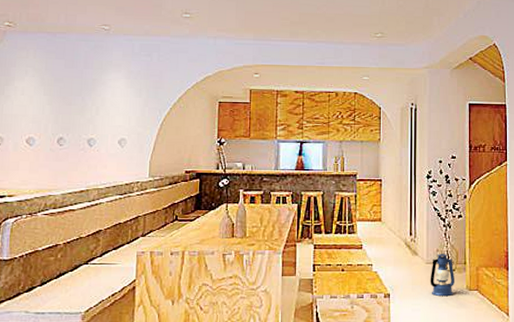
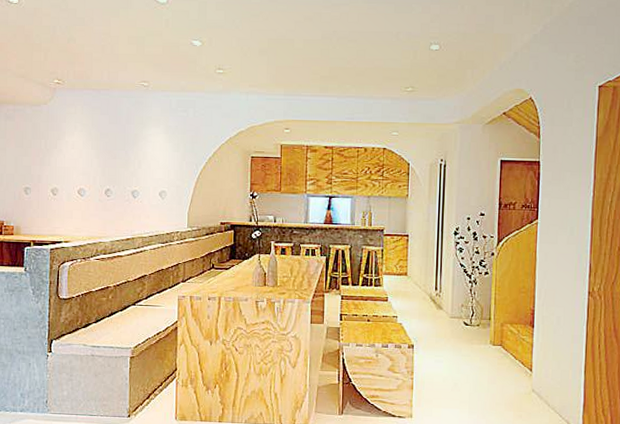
lantern: present [430,254,454,296] -> none [453,309,479,349]

